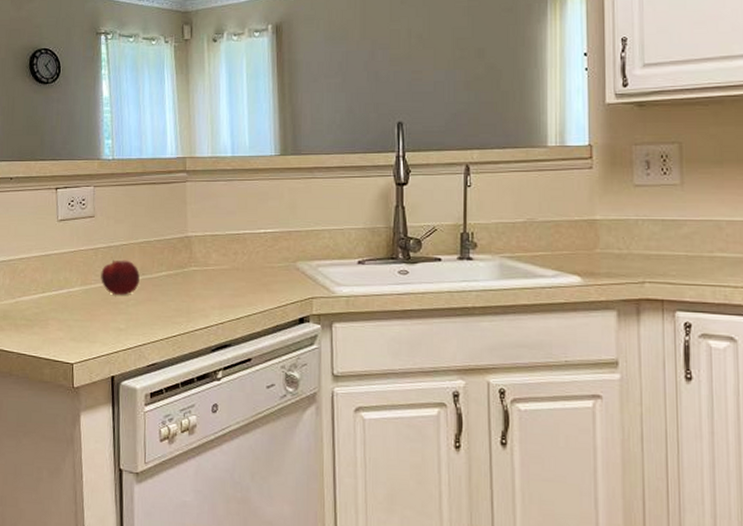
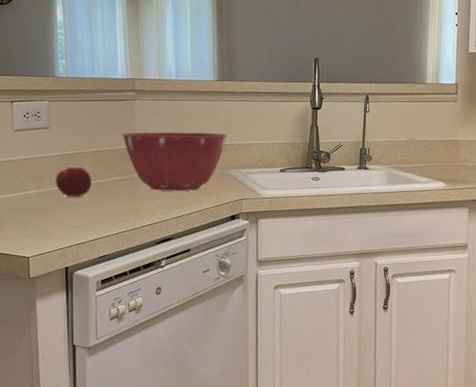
mixing bowl: none [172,217,293,288] -> present [122,132,228,191]

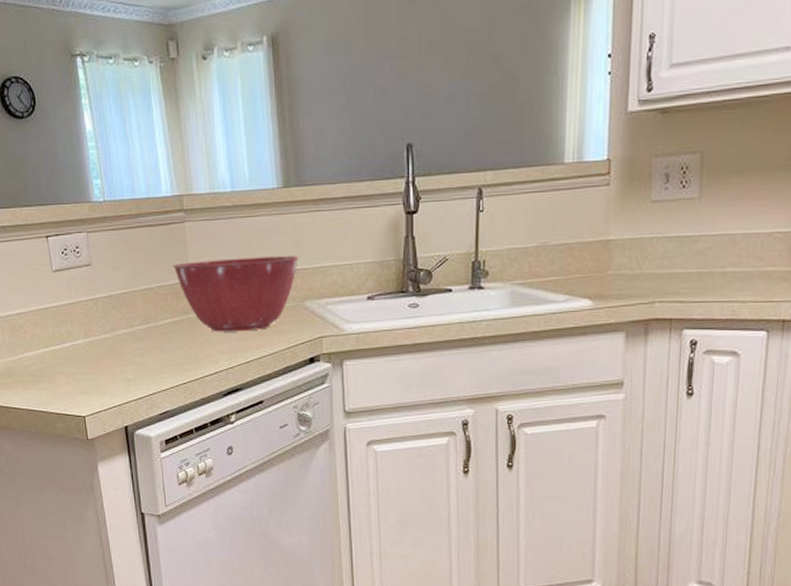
fruit: present [55,166,92,197] -> none [104,309,145,345]

